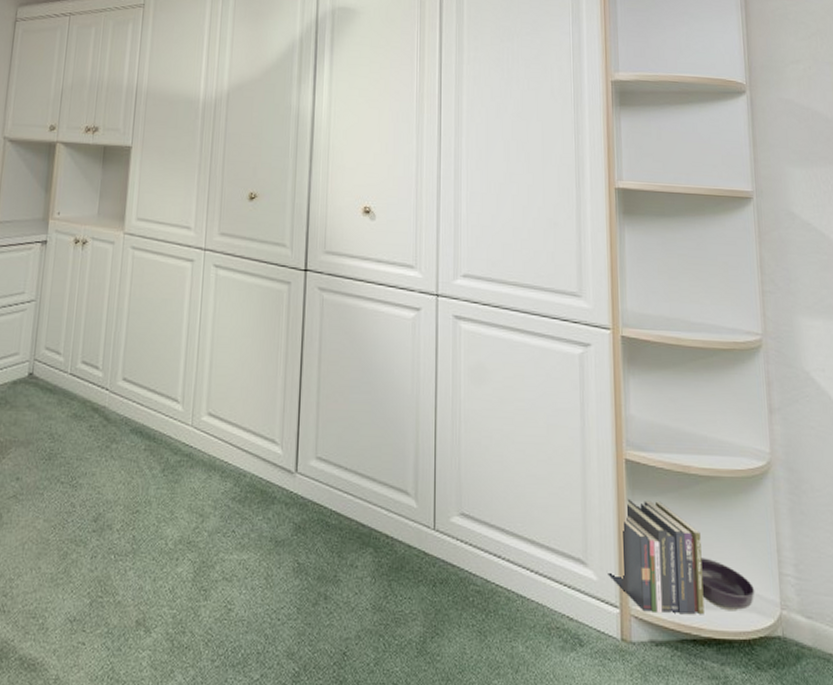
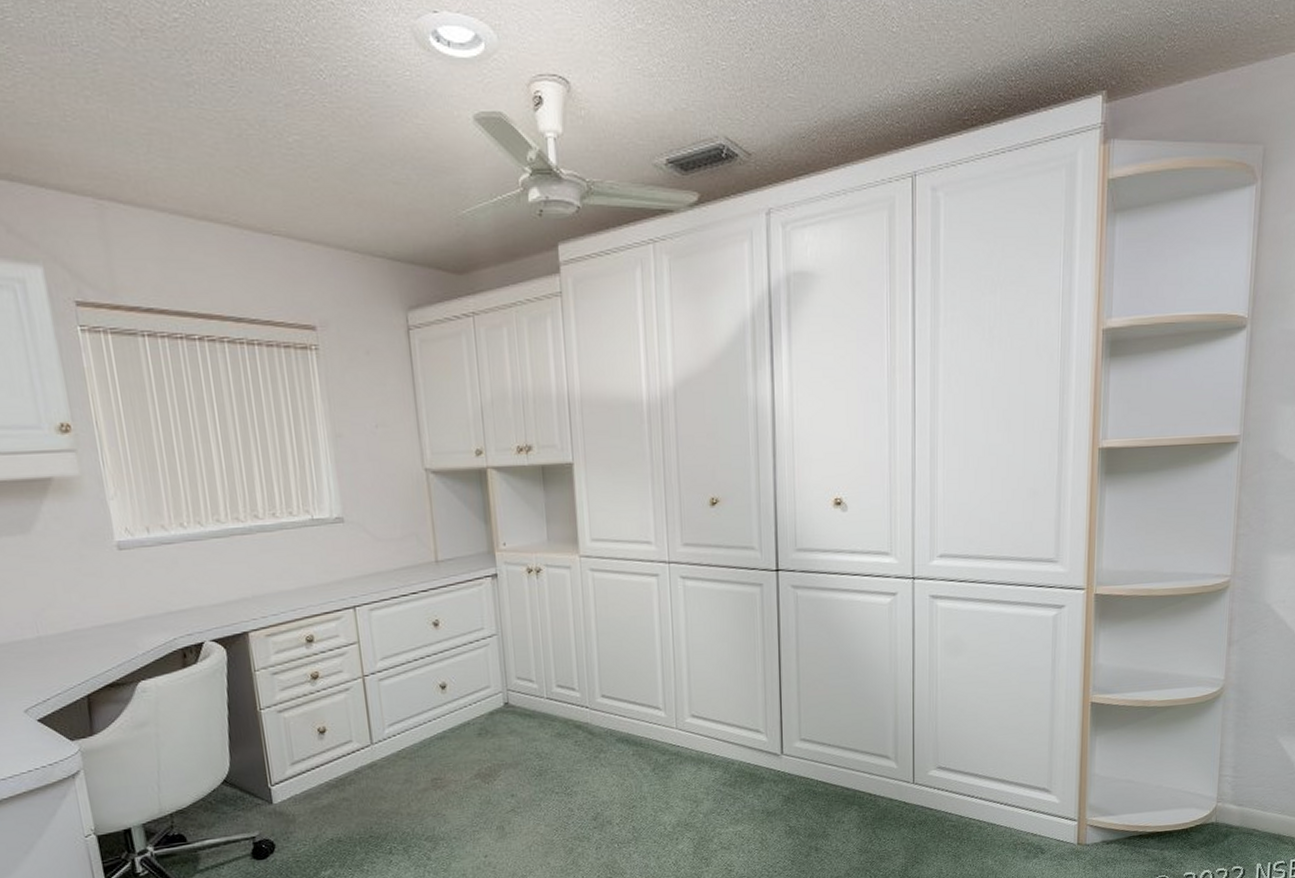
books: present [608,500,705,615] -> none [1069,733,1154,821]
bowl: present [700,557,755,611] -> none [1150,772,1197,810]

